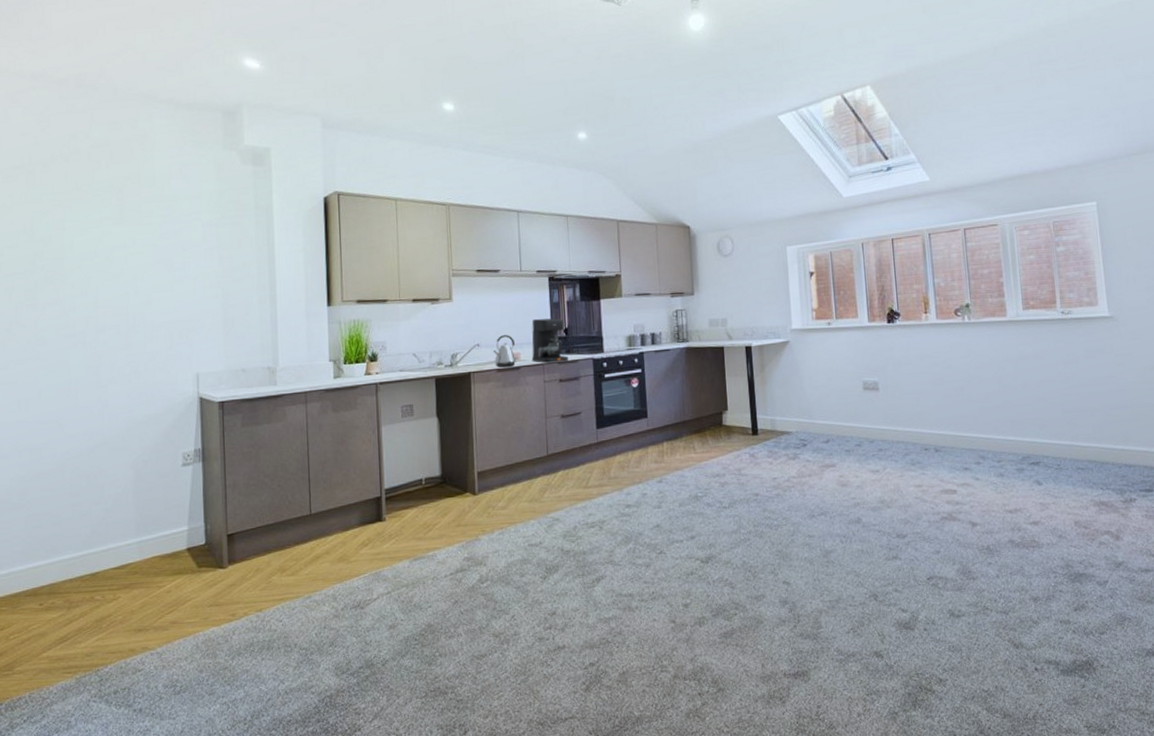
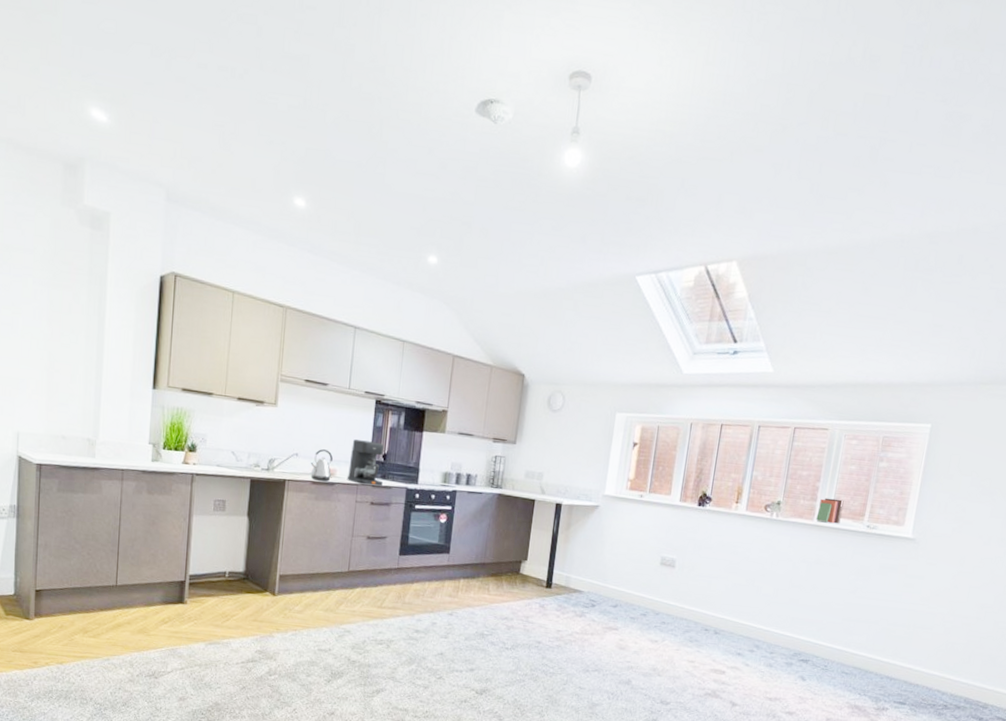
books: none [1008,290,1034,317] -> present [816,498,844,524]

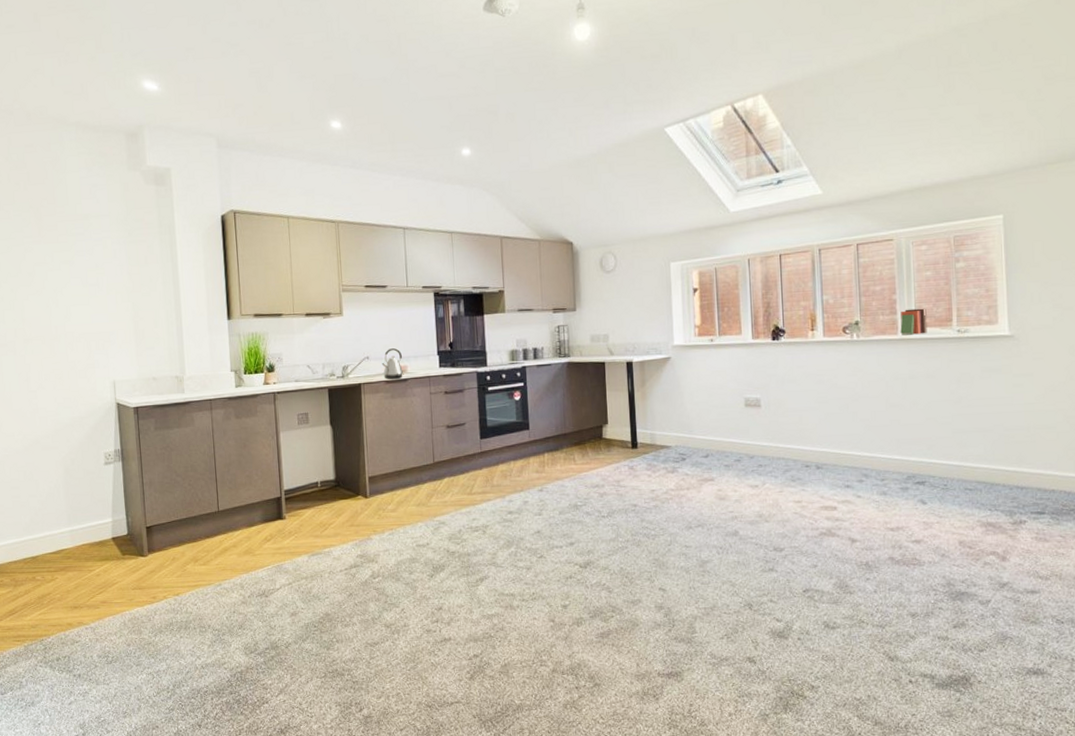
coffee maker: present [346,439,384,486] -> none [418,332,453,377]

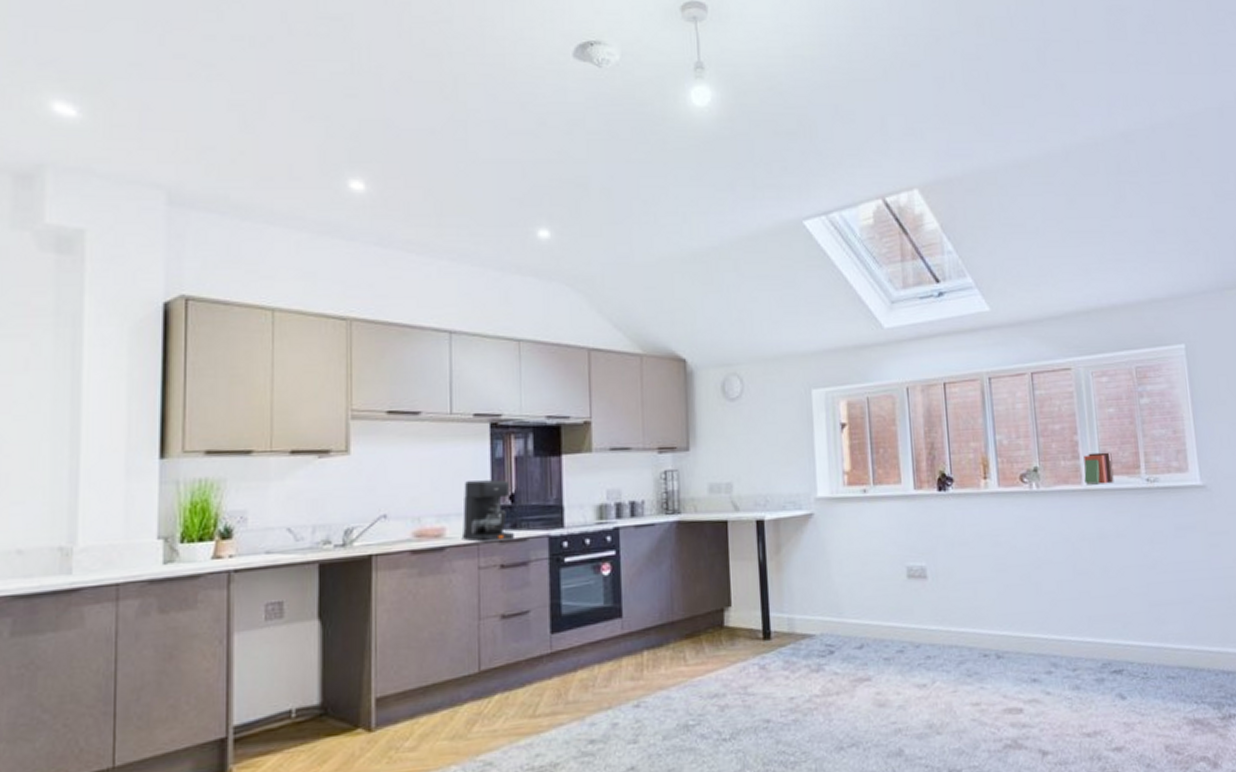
kettle: present [381,347,404,380] -> none [406,501,440,550]
coffee maker: none [418,332,453,377] -> present [461,479,514,544]

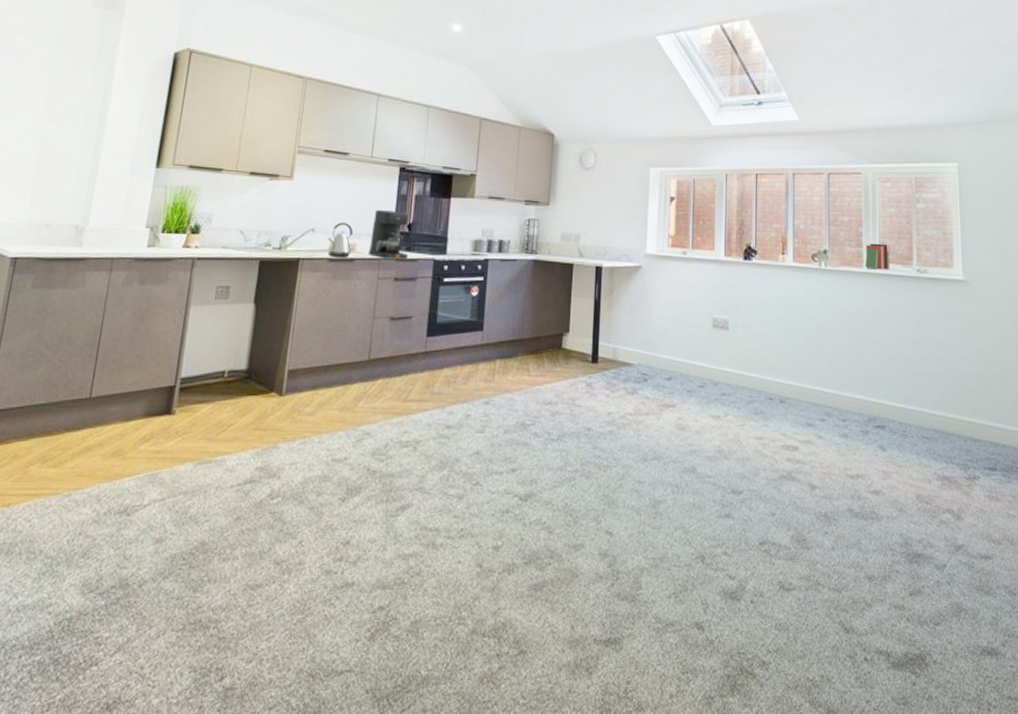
kettle: none [406,501,440,550] -> present [327,221,353,259]

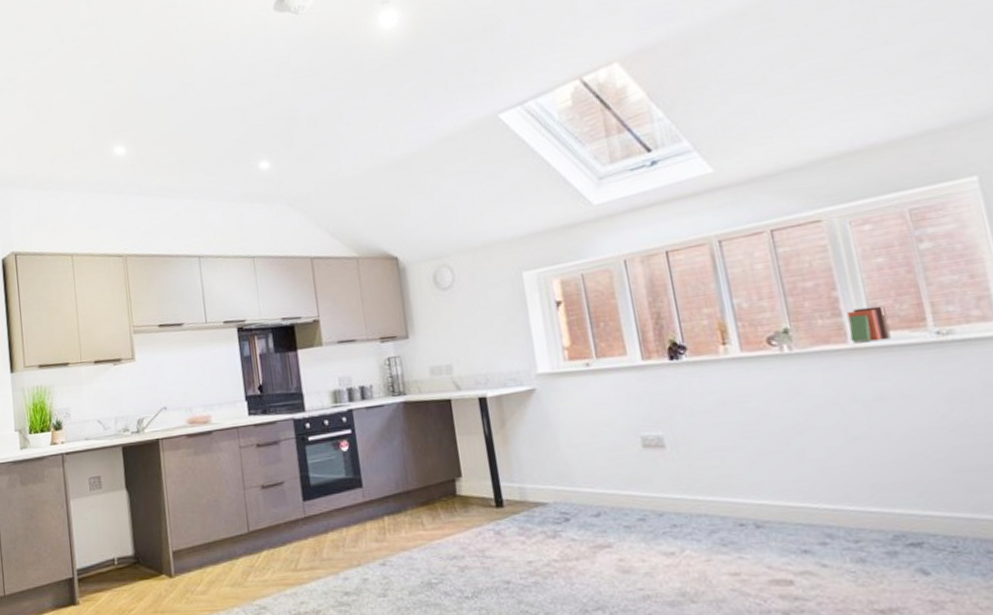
kettle: present [327,221,353,259] -> none [181,394,208,434]
coffee maker: present [368,210,409,260] -> none [221,374,265,427]

